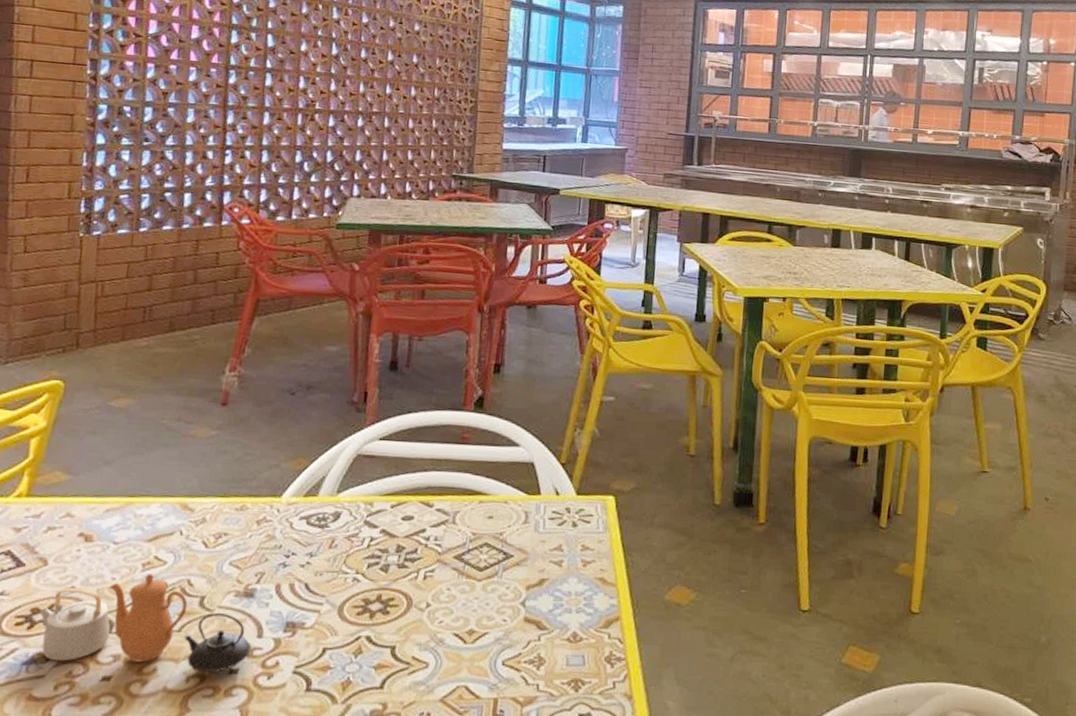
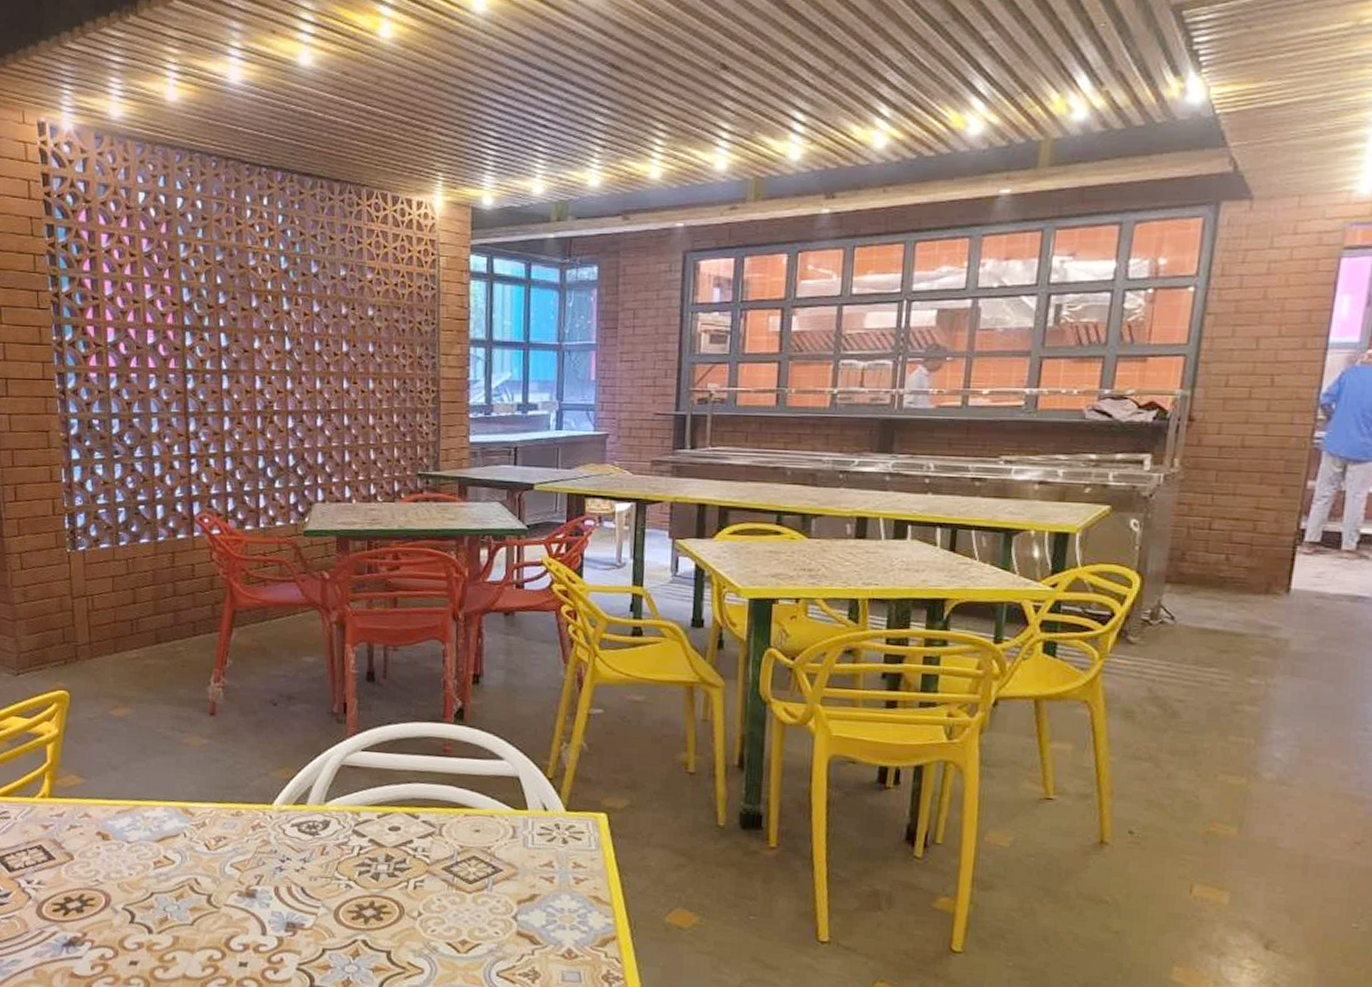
teapot: present [38,574,252,672] -> none [71,871,257,964]

